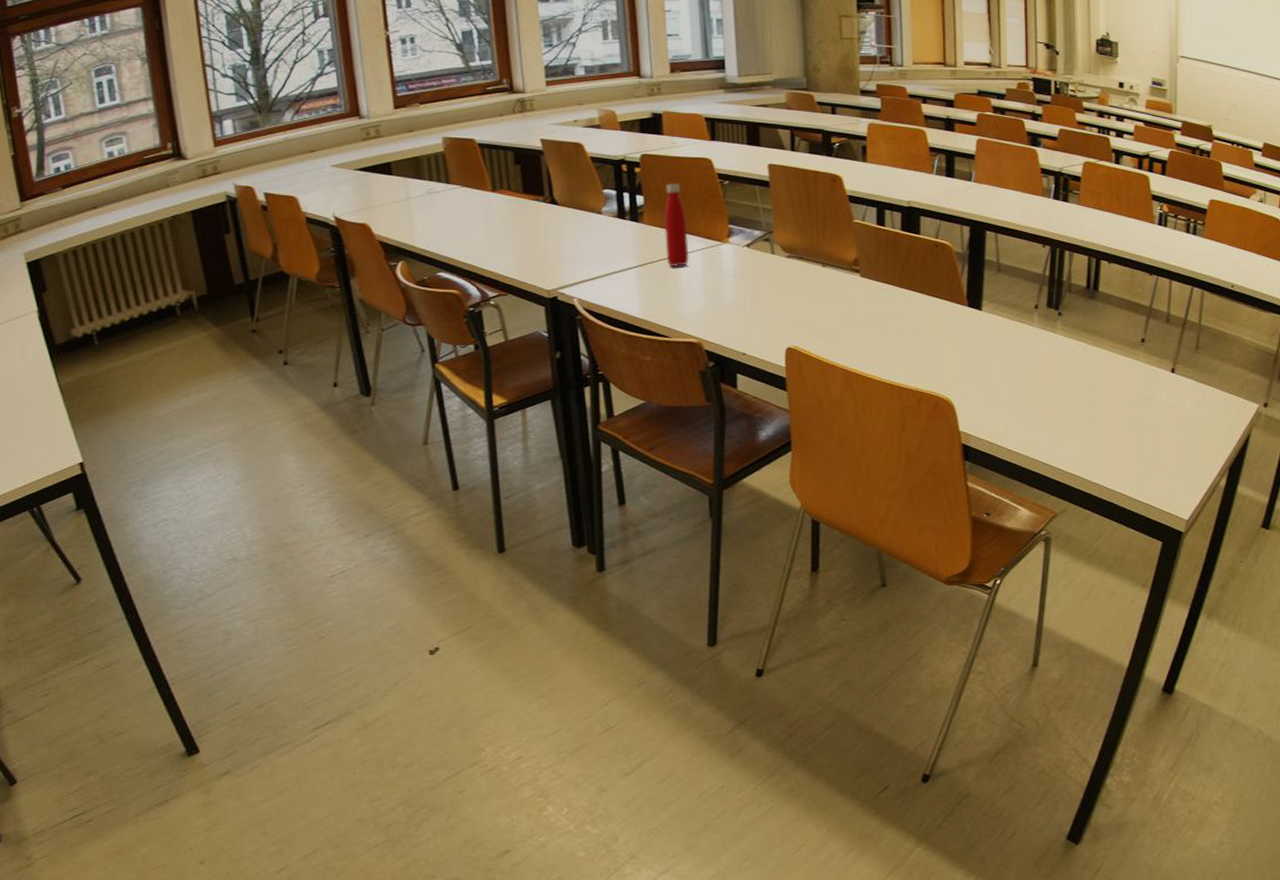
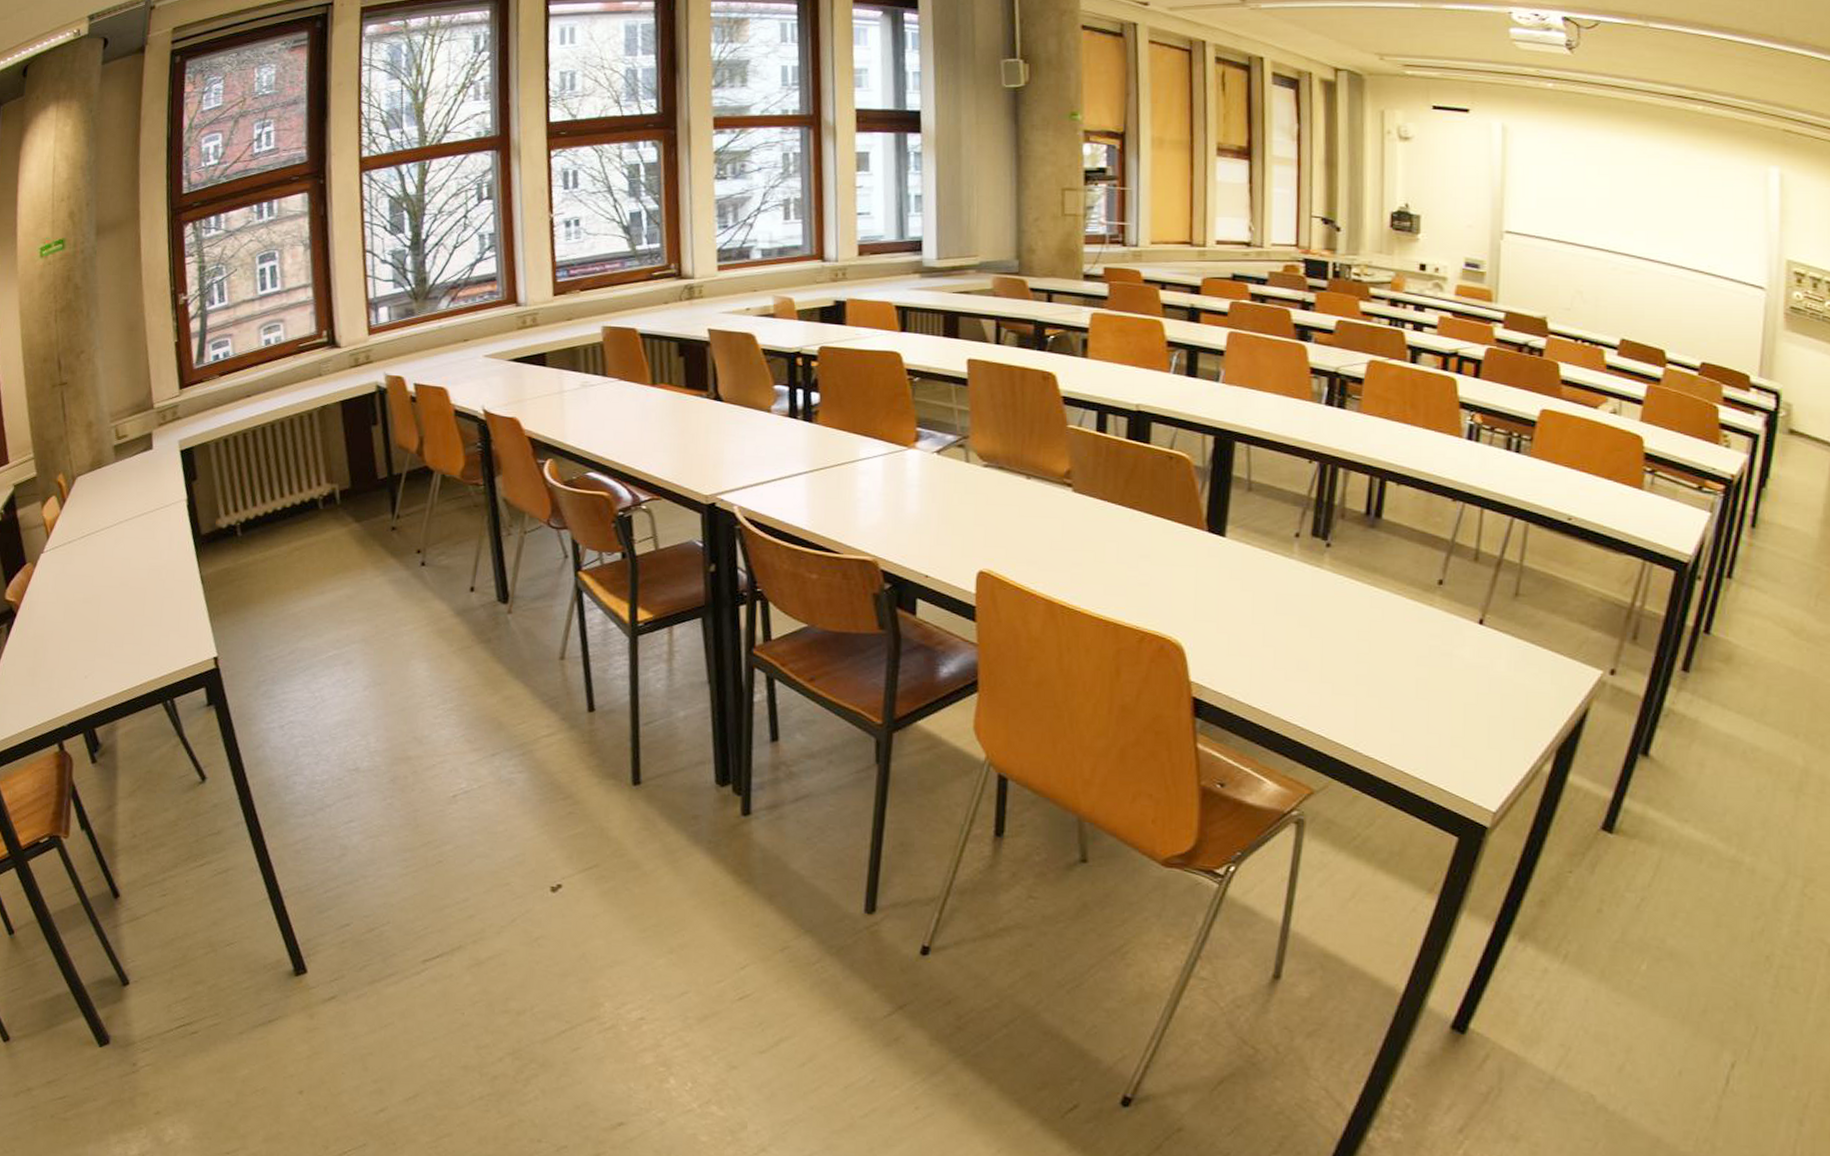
bottle: present [664,183,689,267] -> none [841,380,869,474]

